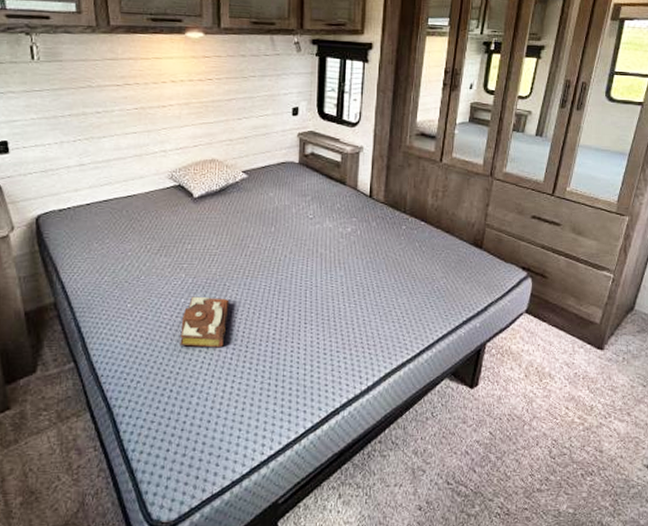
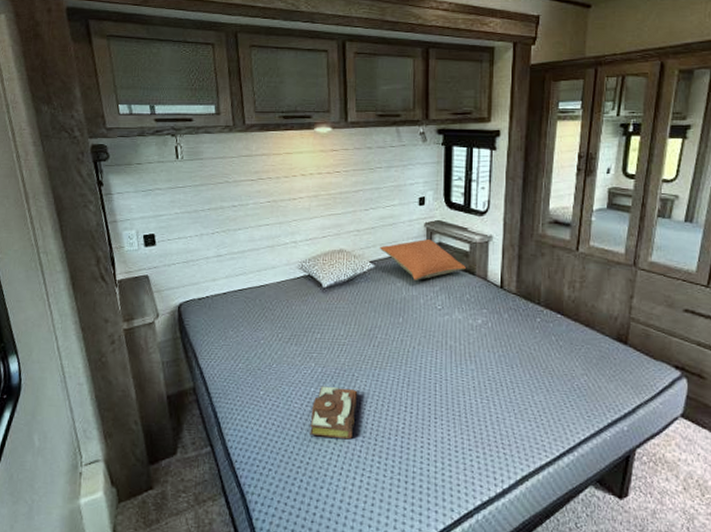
pillow: none [253,149,338,190] -> present [380,238,467,280]

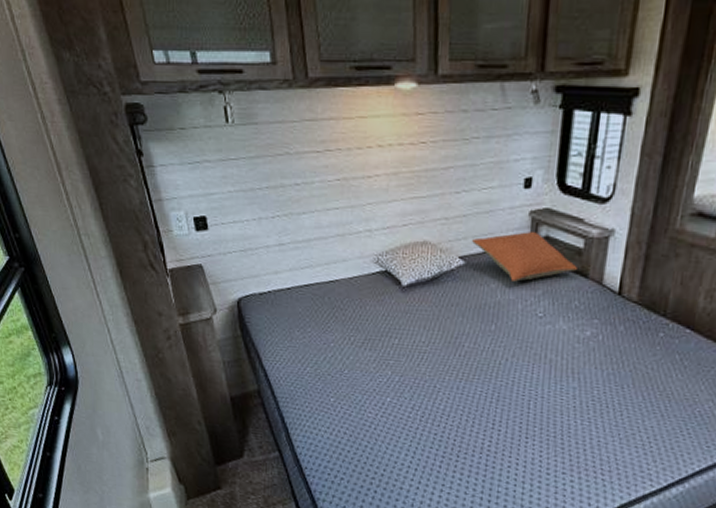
book: present [310,386,358,440] -> none [385,396,440,454]

